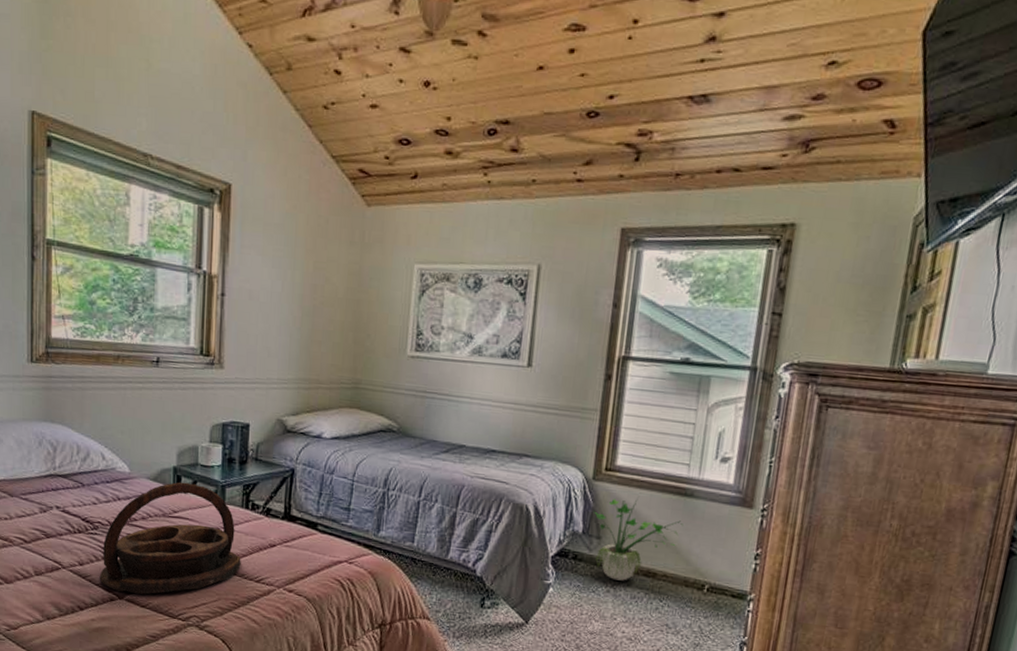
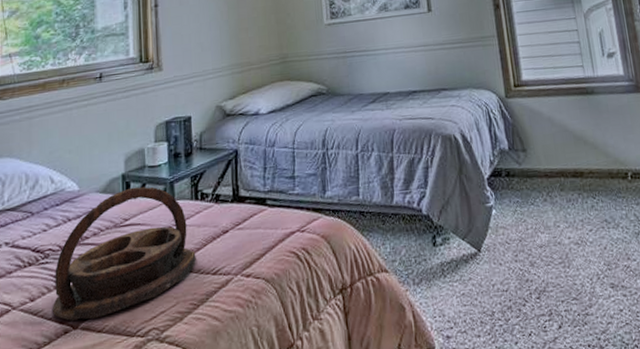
potted plant: present [594,498,683,581] -> none [514,105,593,188]

